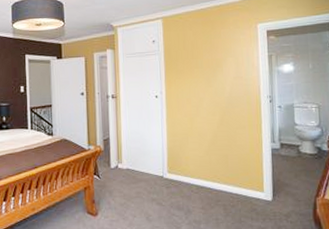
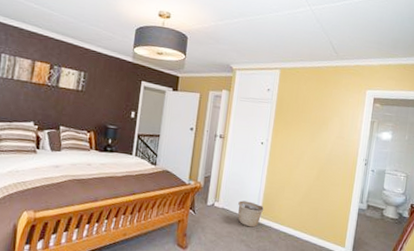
basket: none [142,158,170,185] -> present [238,200,264,228]

